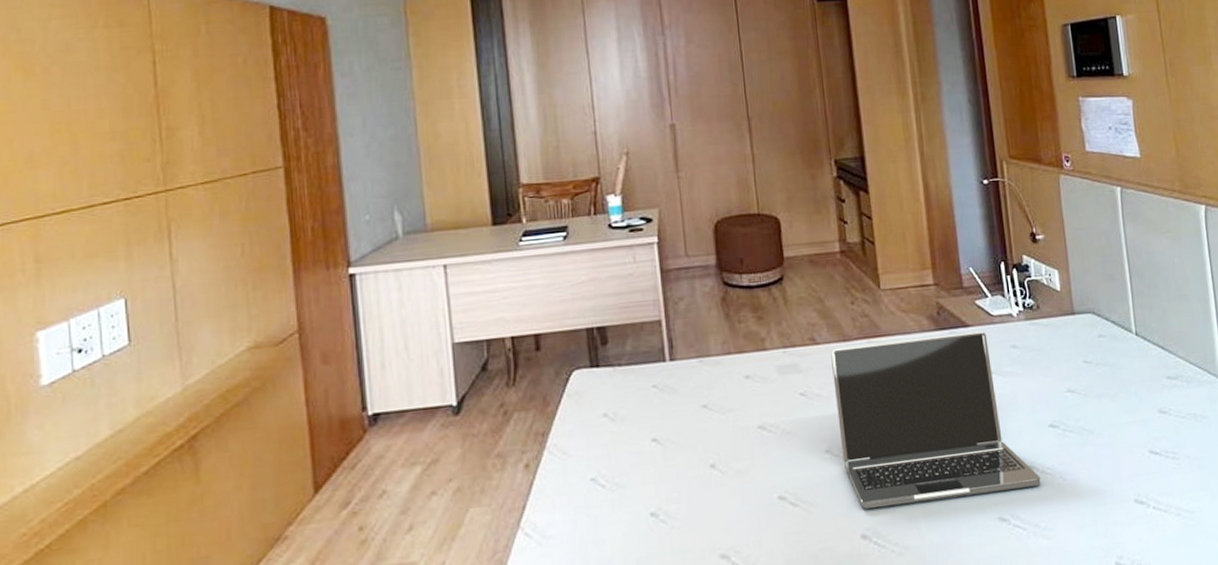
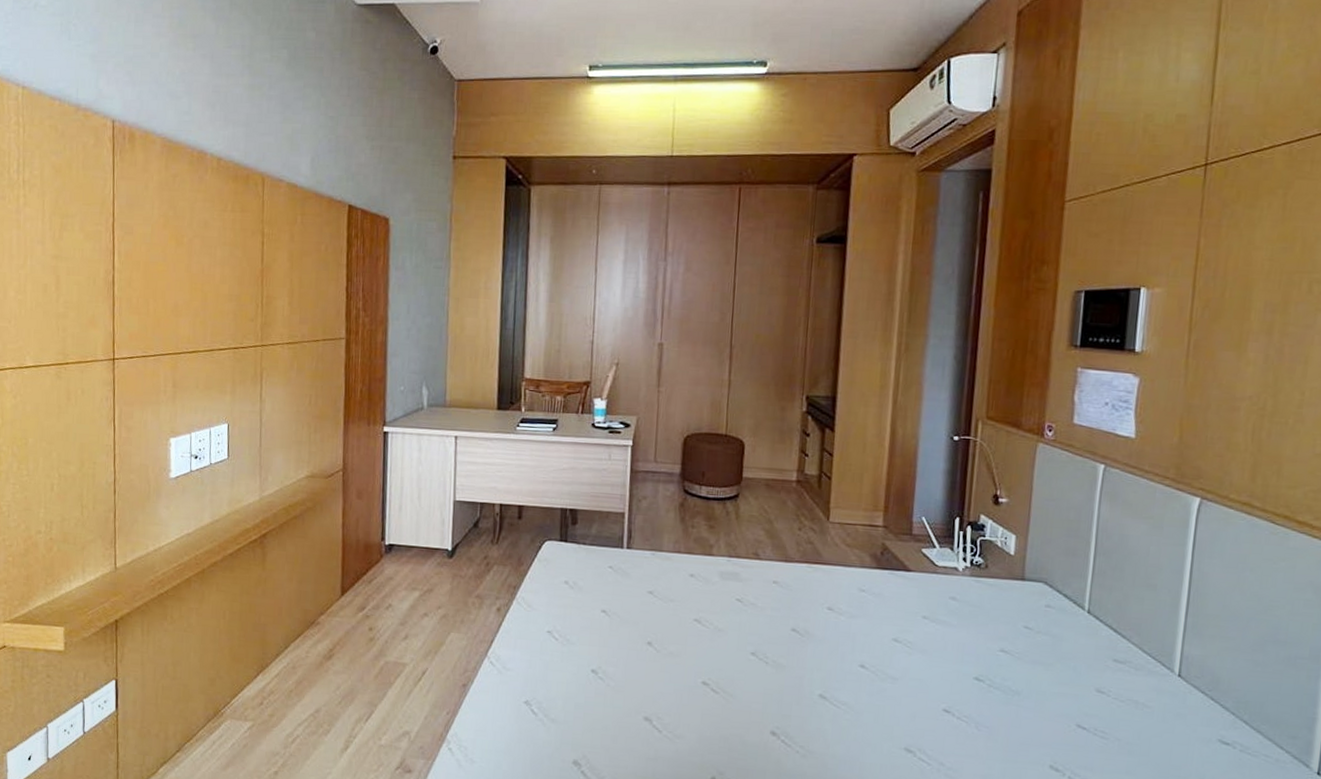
laptop: present [831,330,1041,510] -> none [766,566,955,729]

